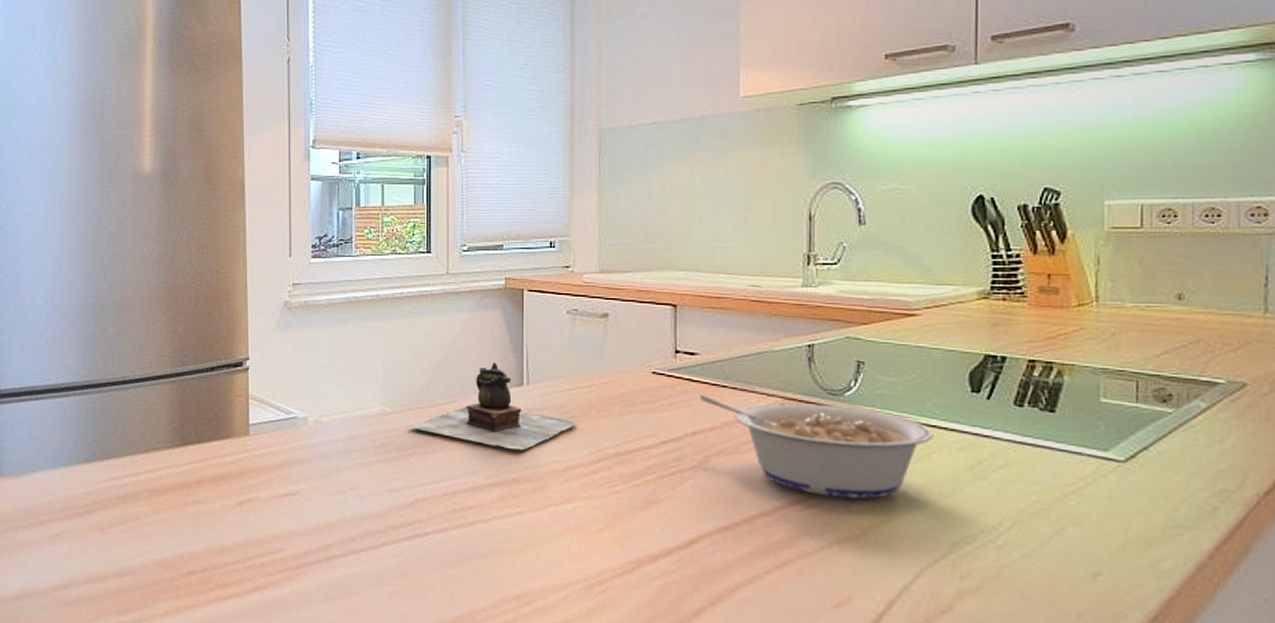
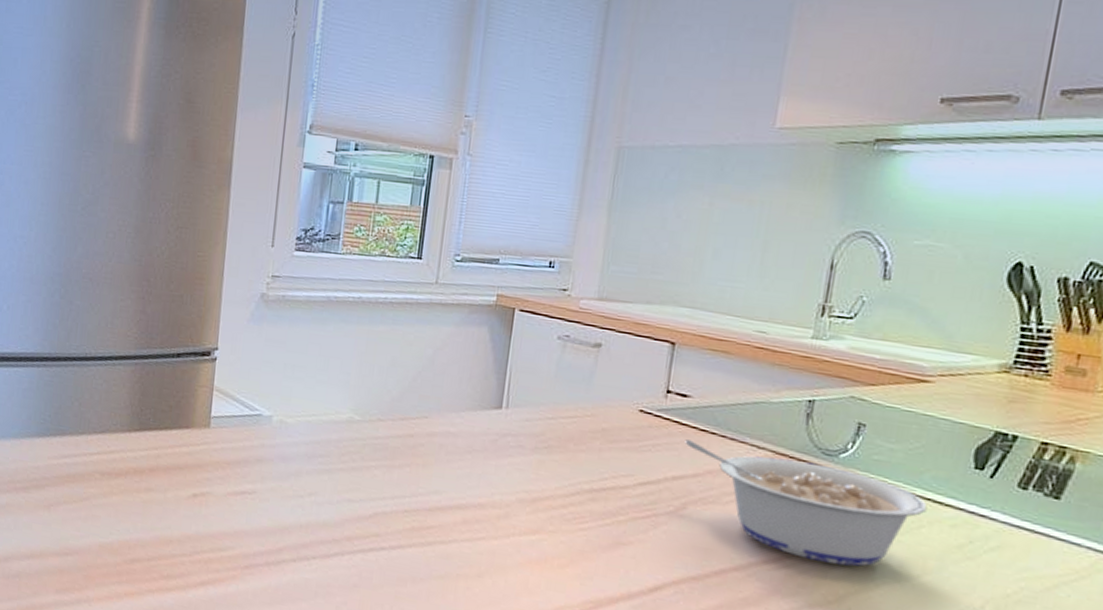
teapot: present [409,363,577,451] -> none [377,381,553,476]

